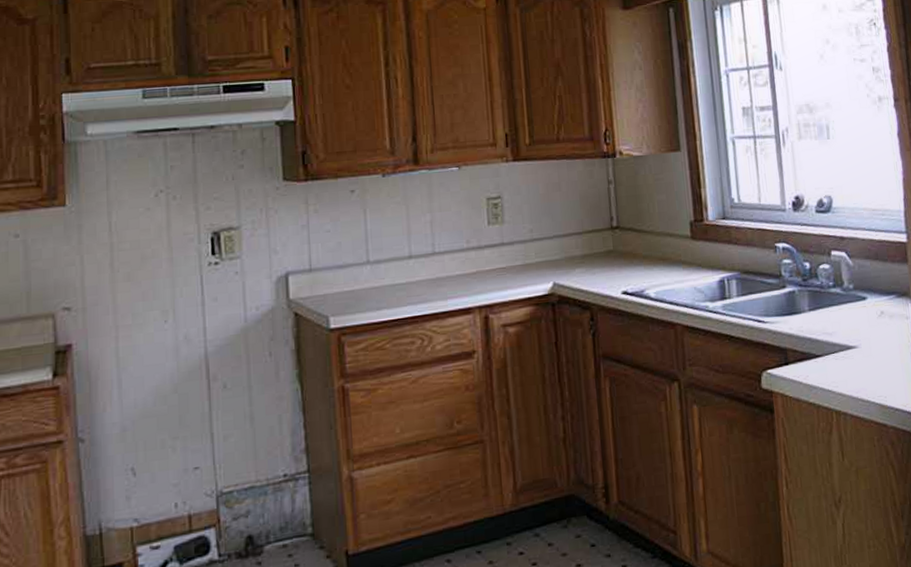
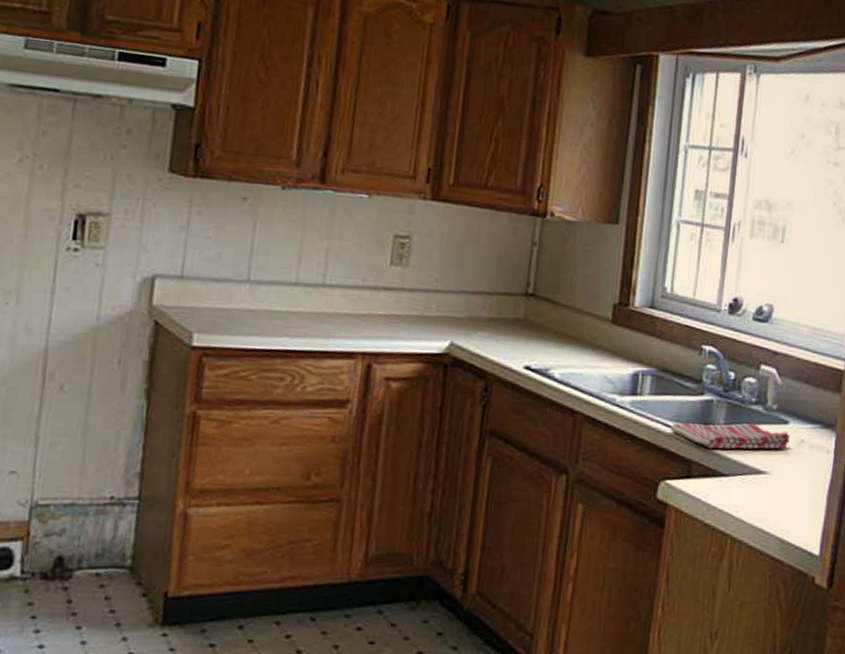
dish towel: none [761,304,871,335] -> present [670,422,790,450]

